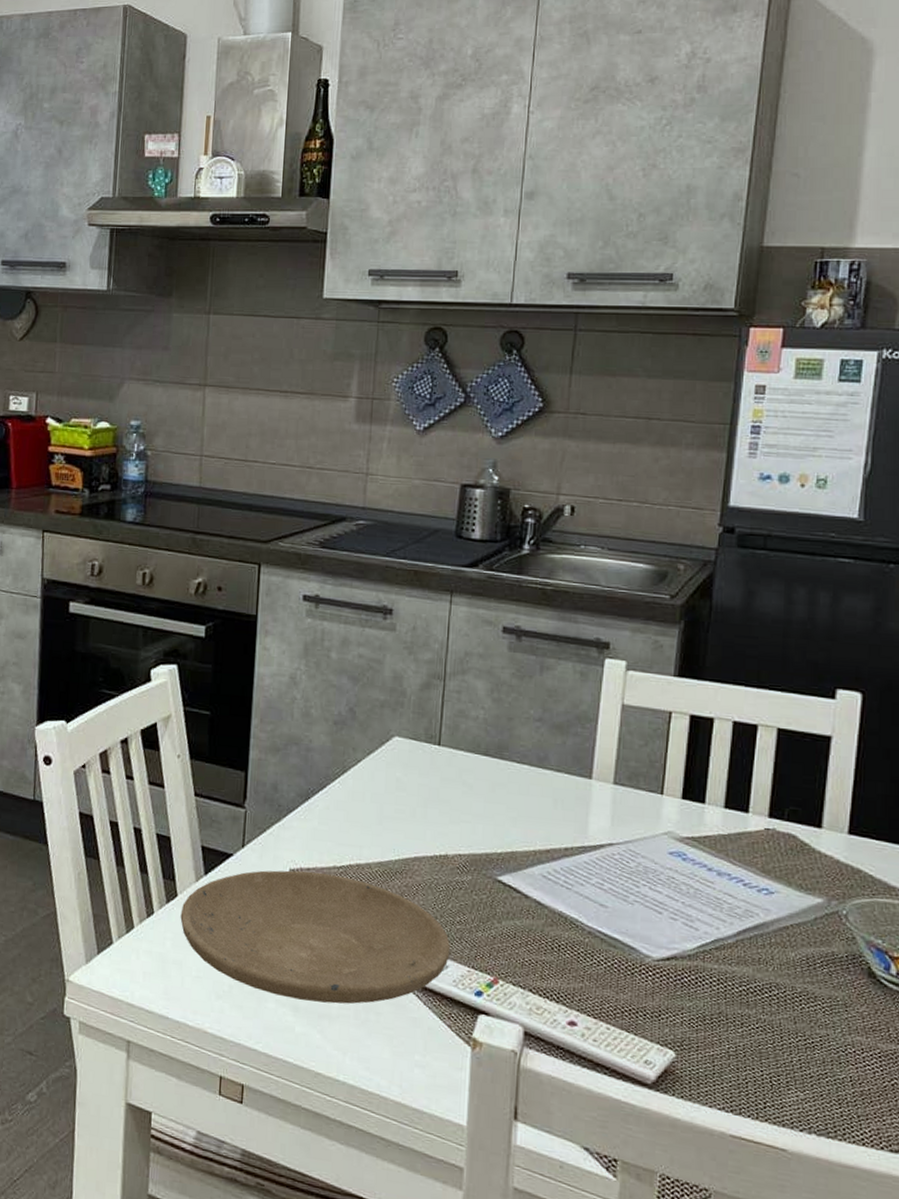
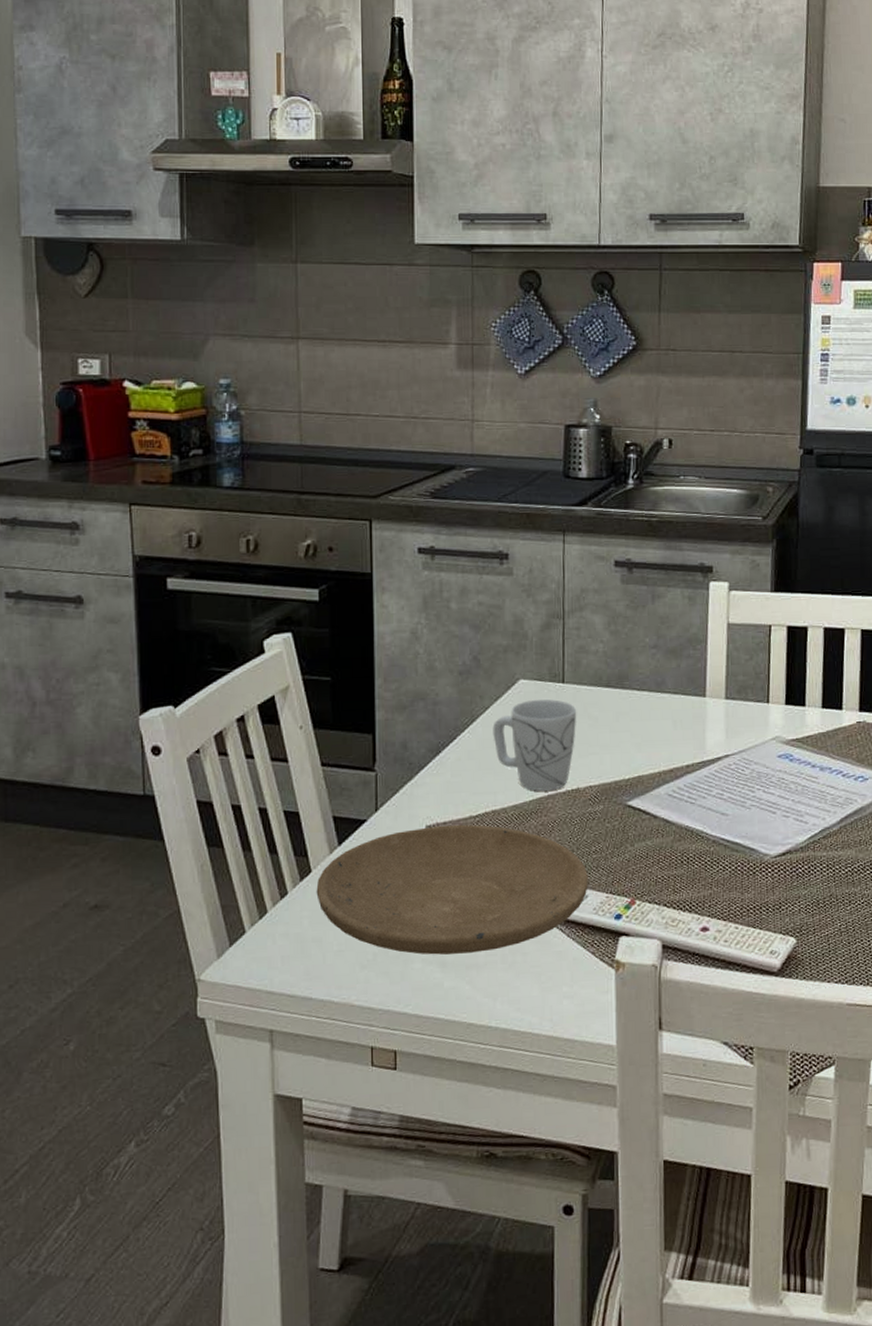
mug: none [363,758,451,853] -> present [492,699,577,791]

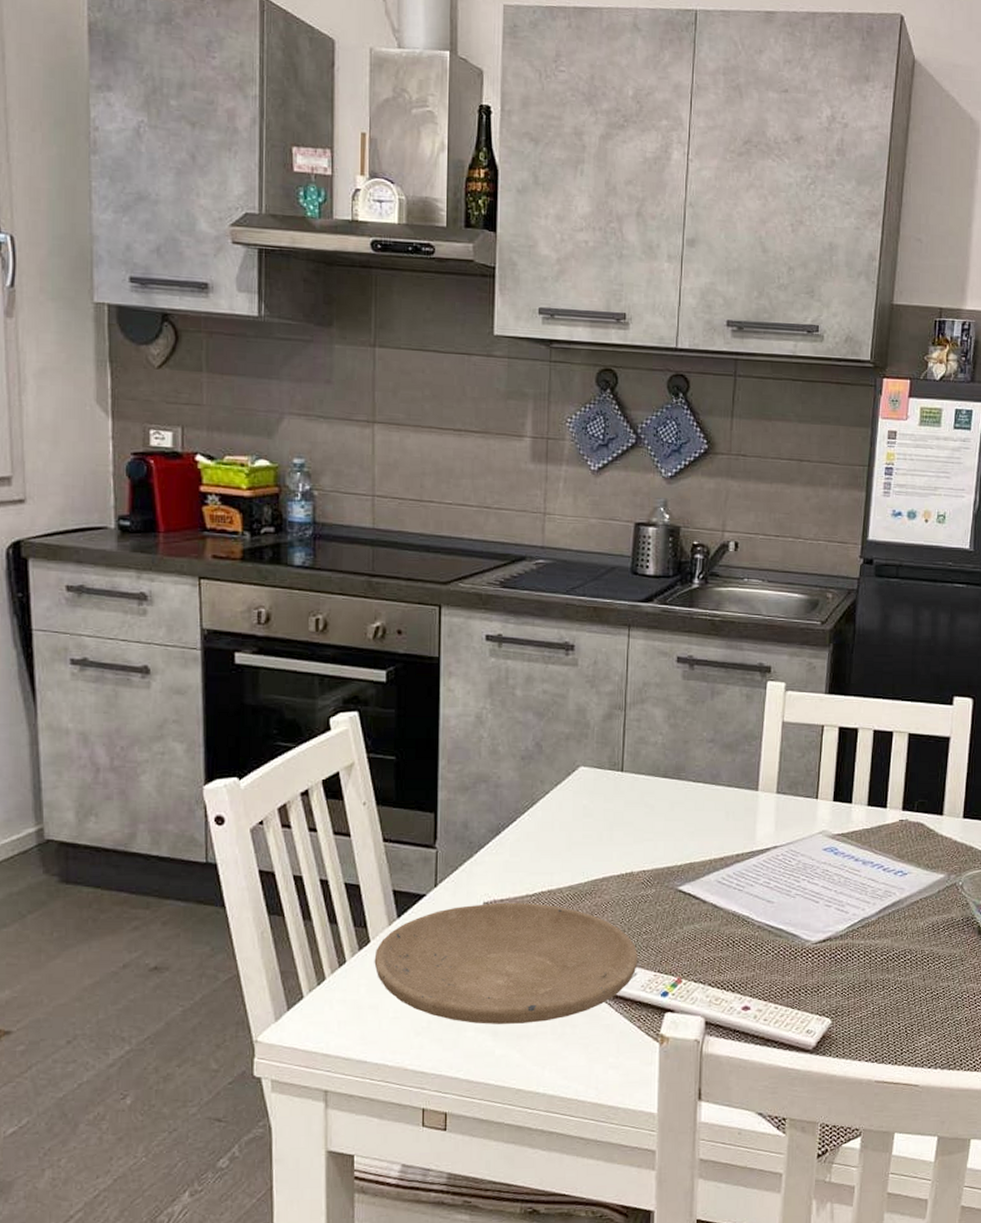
mug: present [492,699,577,791] -> none [552,787,634,873]

